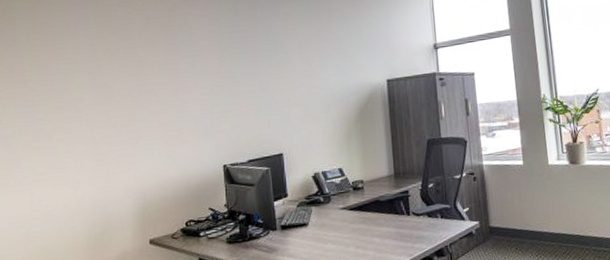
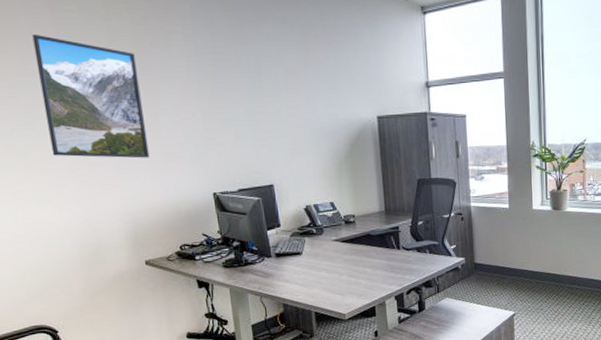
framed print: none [75,26,166,137] -> present [32,33,150,159]

